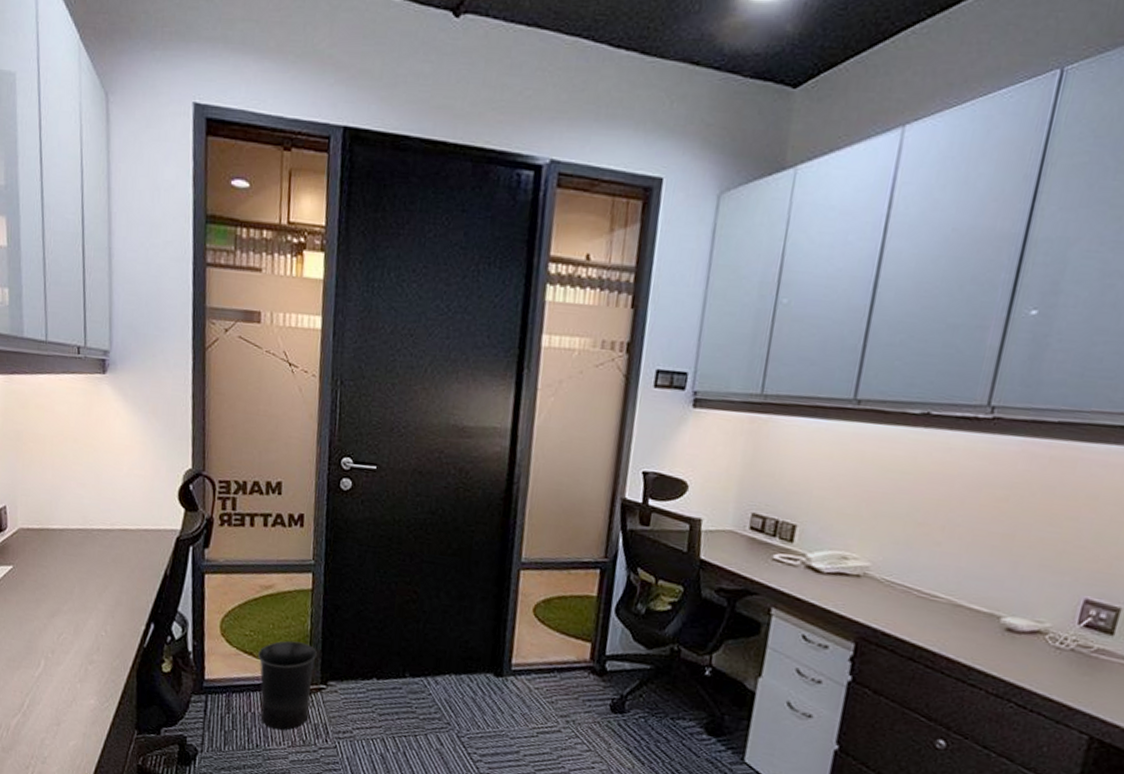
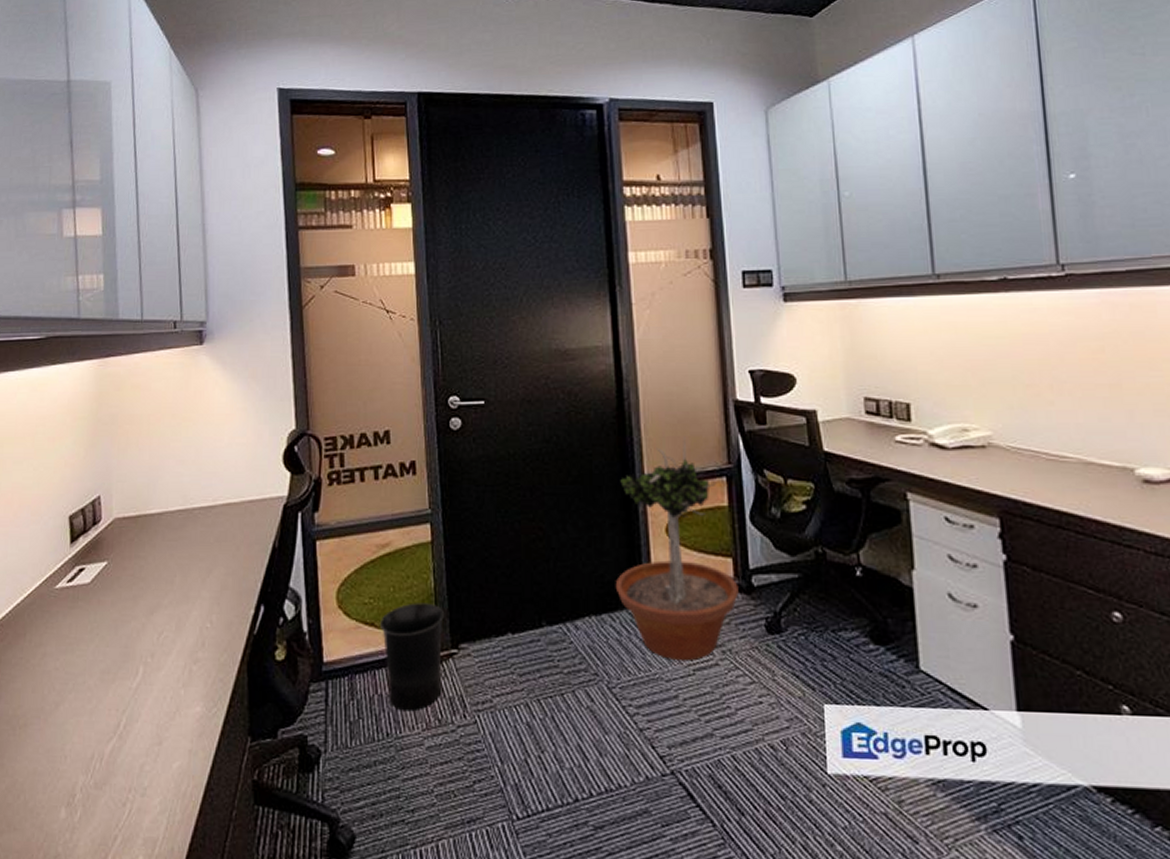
potted tree: none [477,526,592,725] -> present [615,436,739,661]

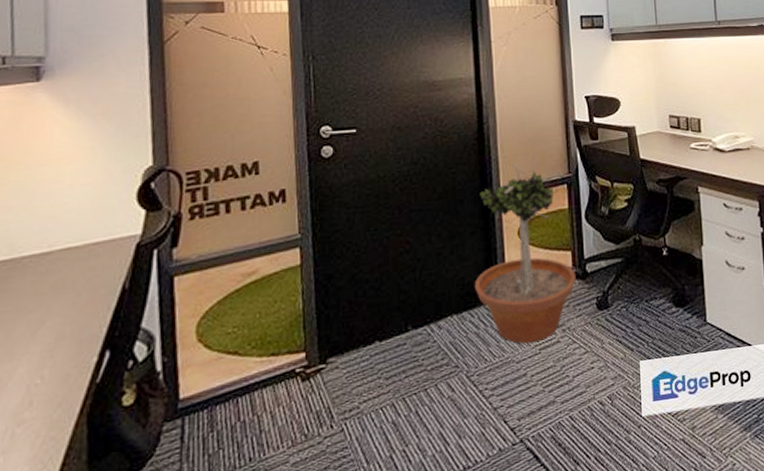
waste bin: present [380,603,444,710] -> none [244,324,312,433]

